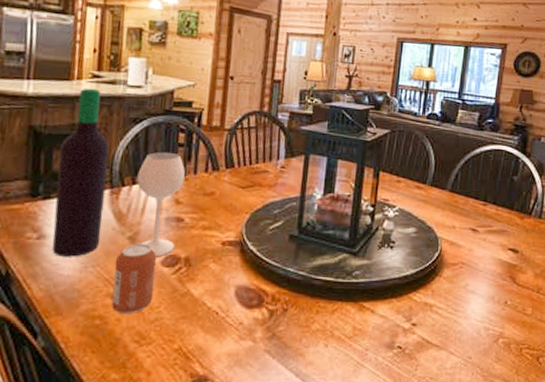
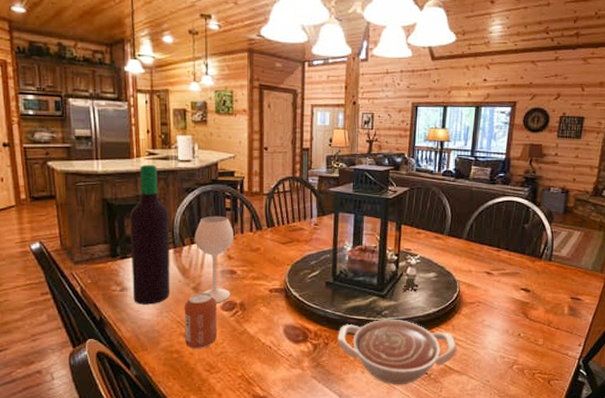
bowl: none [298,281,437,361] -> present [338,319,457,384]

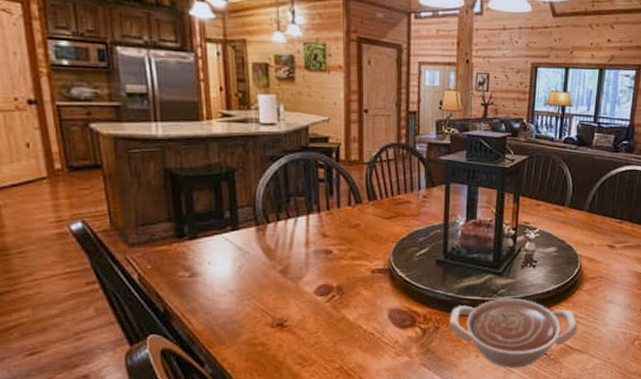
wine bottle: present [130,164,233,305] -> none [200,128,328,292]
can: present [184,293,218,350] -> none [269,276,311,341]

